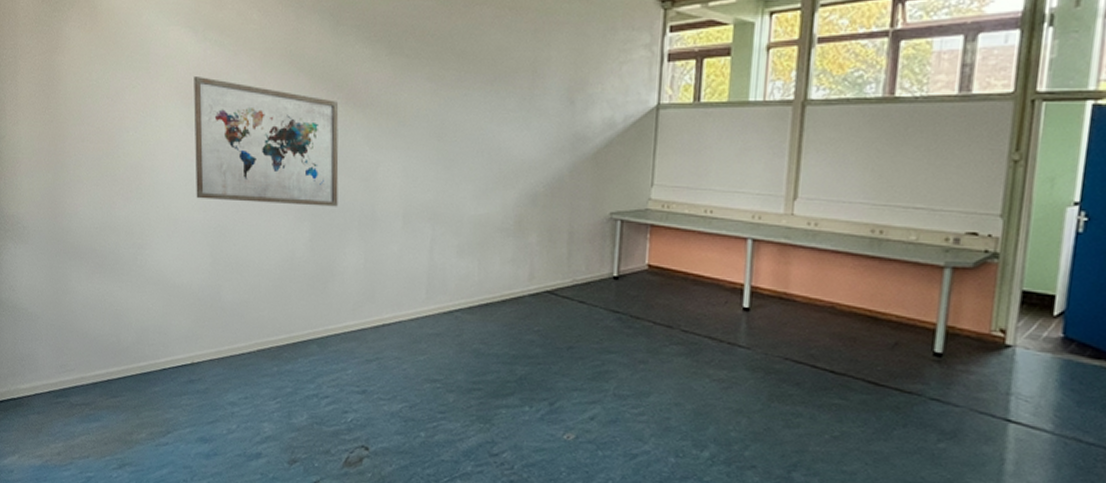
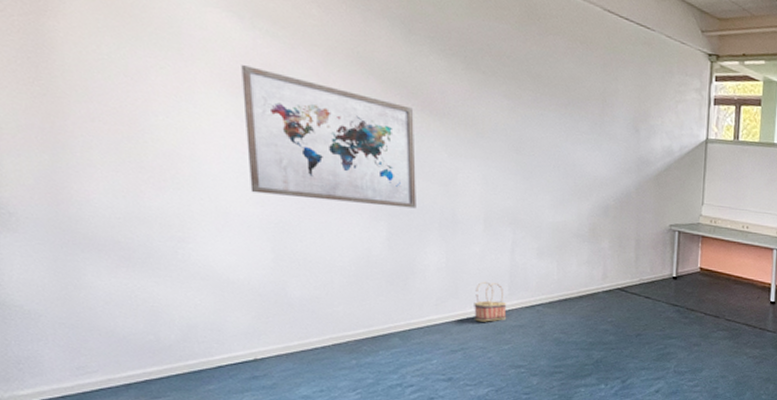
basket: none [390,283,424,329] -> present [474,281,507,322]

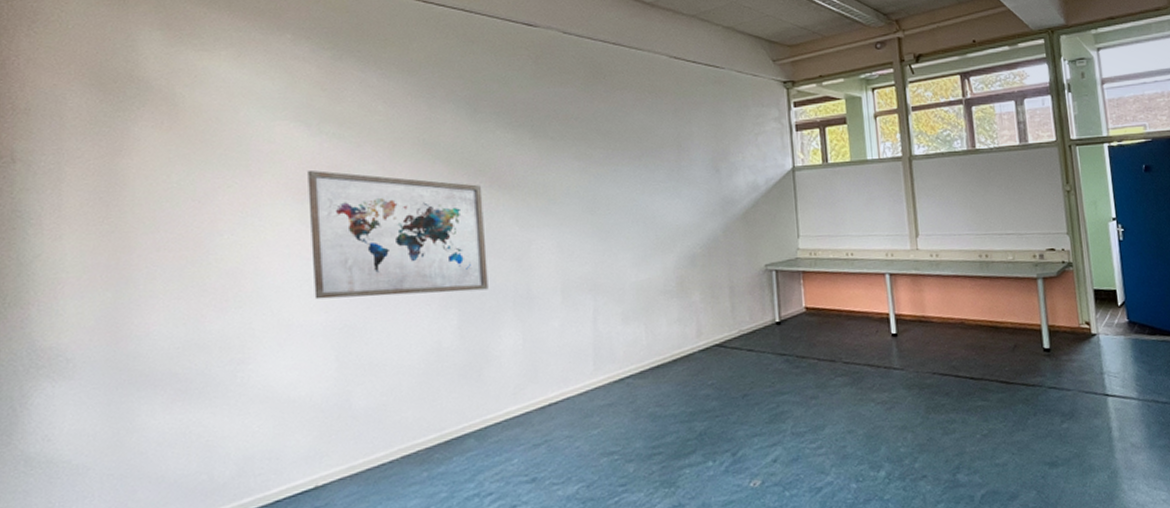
basket: present [474,281,507,322] -> none [556,358,593,406]

